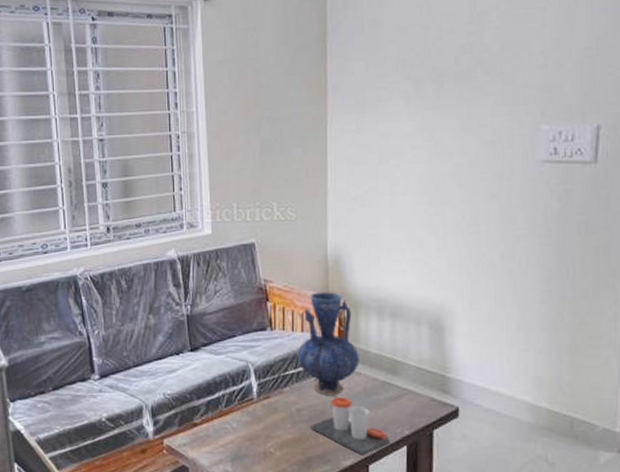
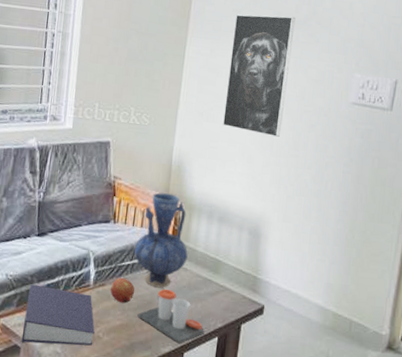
book: none [188,402,265,463] -> present [21,284,95,346]
apple: none [277,387,304,416] -> present [110,277,135,304]
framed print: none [381,70,457,214] -> present [223,14,296,138]

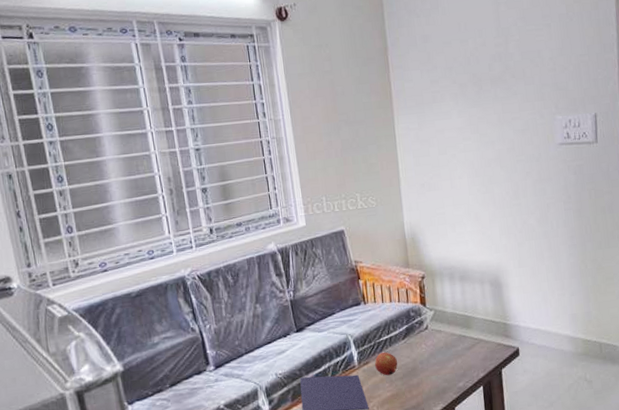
vase: present [134,192,188,288] -> none [388,265,439,354]
cup: present [137,289,205,344] -> none [405,353,470,401]
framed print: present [223,14,296,138] -> none [434,75,500,192]

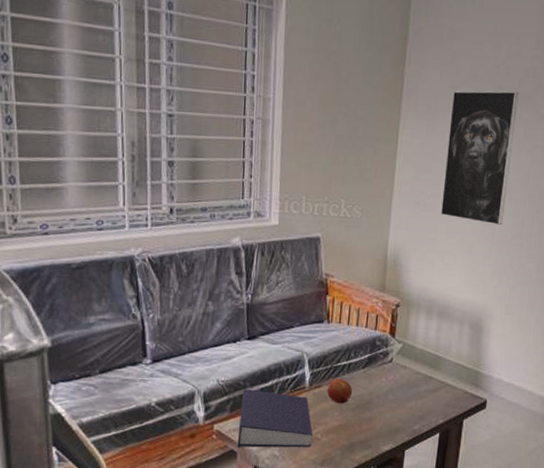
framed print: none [434,75,500,192] -> present [441,90,519,226]

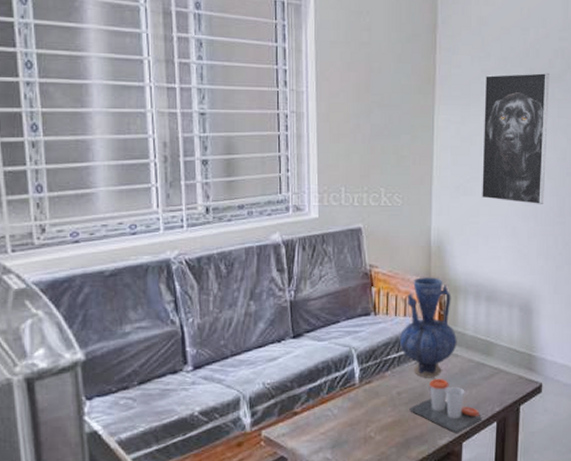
book: present [237,389,313,448] -> none [287,390,365,453]
apple: present [327,378,353,404] -> none [378,371,405,399]
vase: none [351,289,407,387] -> present [400,277,457,378]
cup: none [356,388,427,442] -> present [409,379,483,434]

